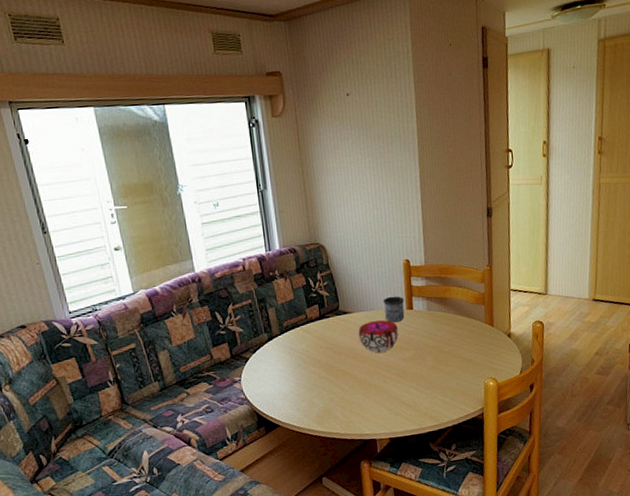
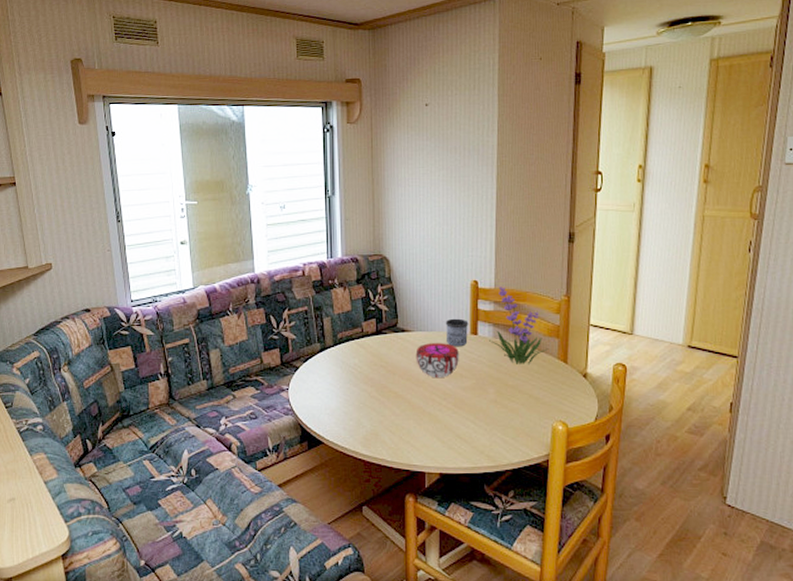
plant: none [424,263,476,332] -> present [489,287,548,364]

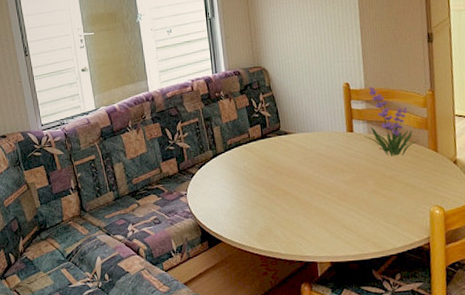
decorative bowl: present [415,343,459,377] -> none [299,142,339,174]
mug: present [445,318,469,347] -> none [323,118,345,145]

